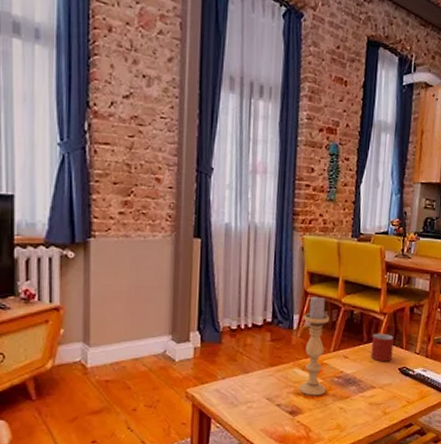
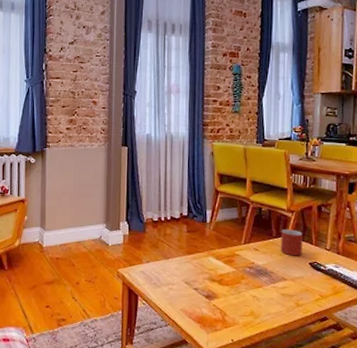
candle holder: present [299,295,330,396] -> none [214,193,240,284]

